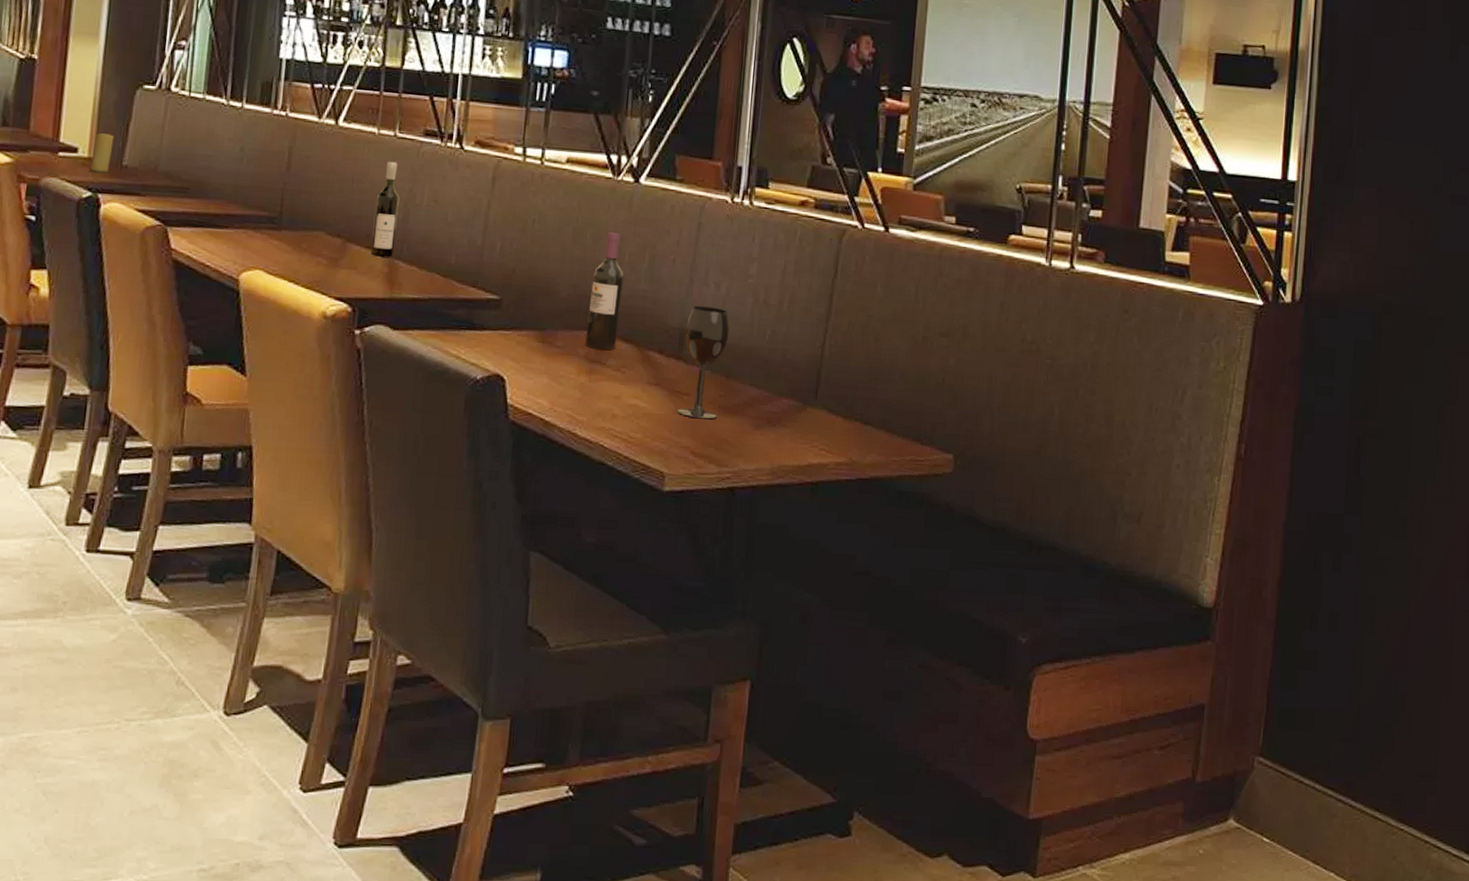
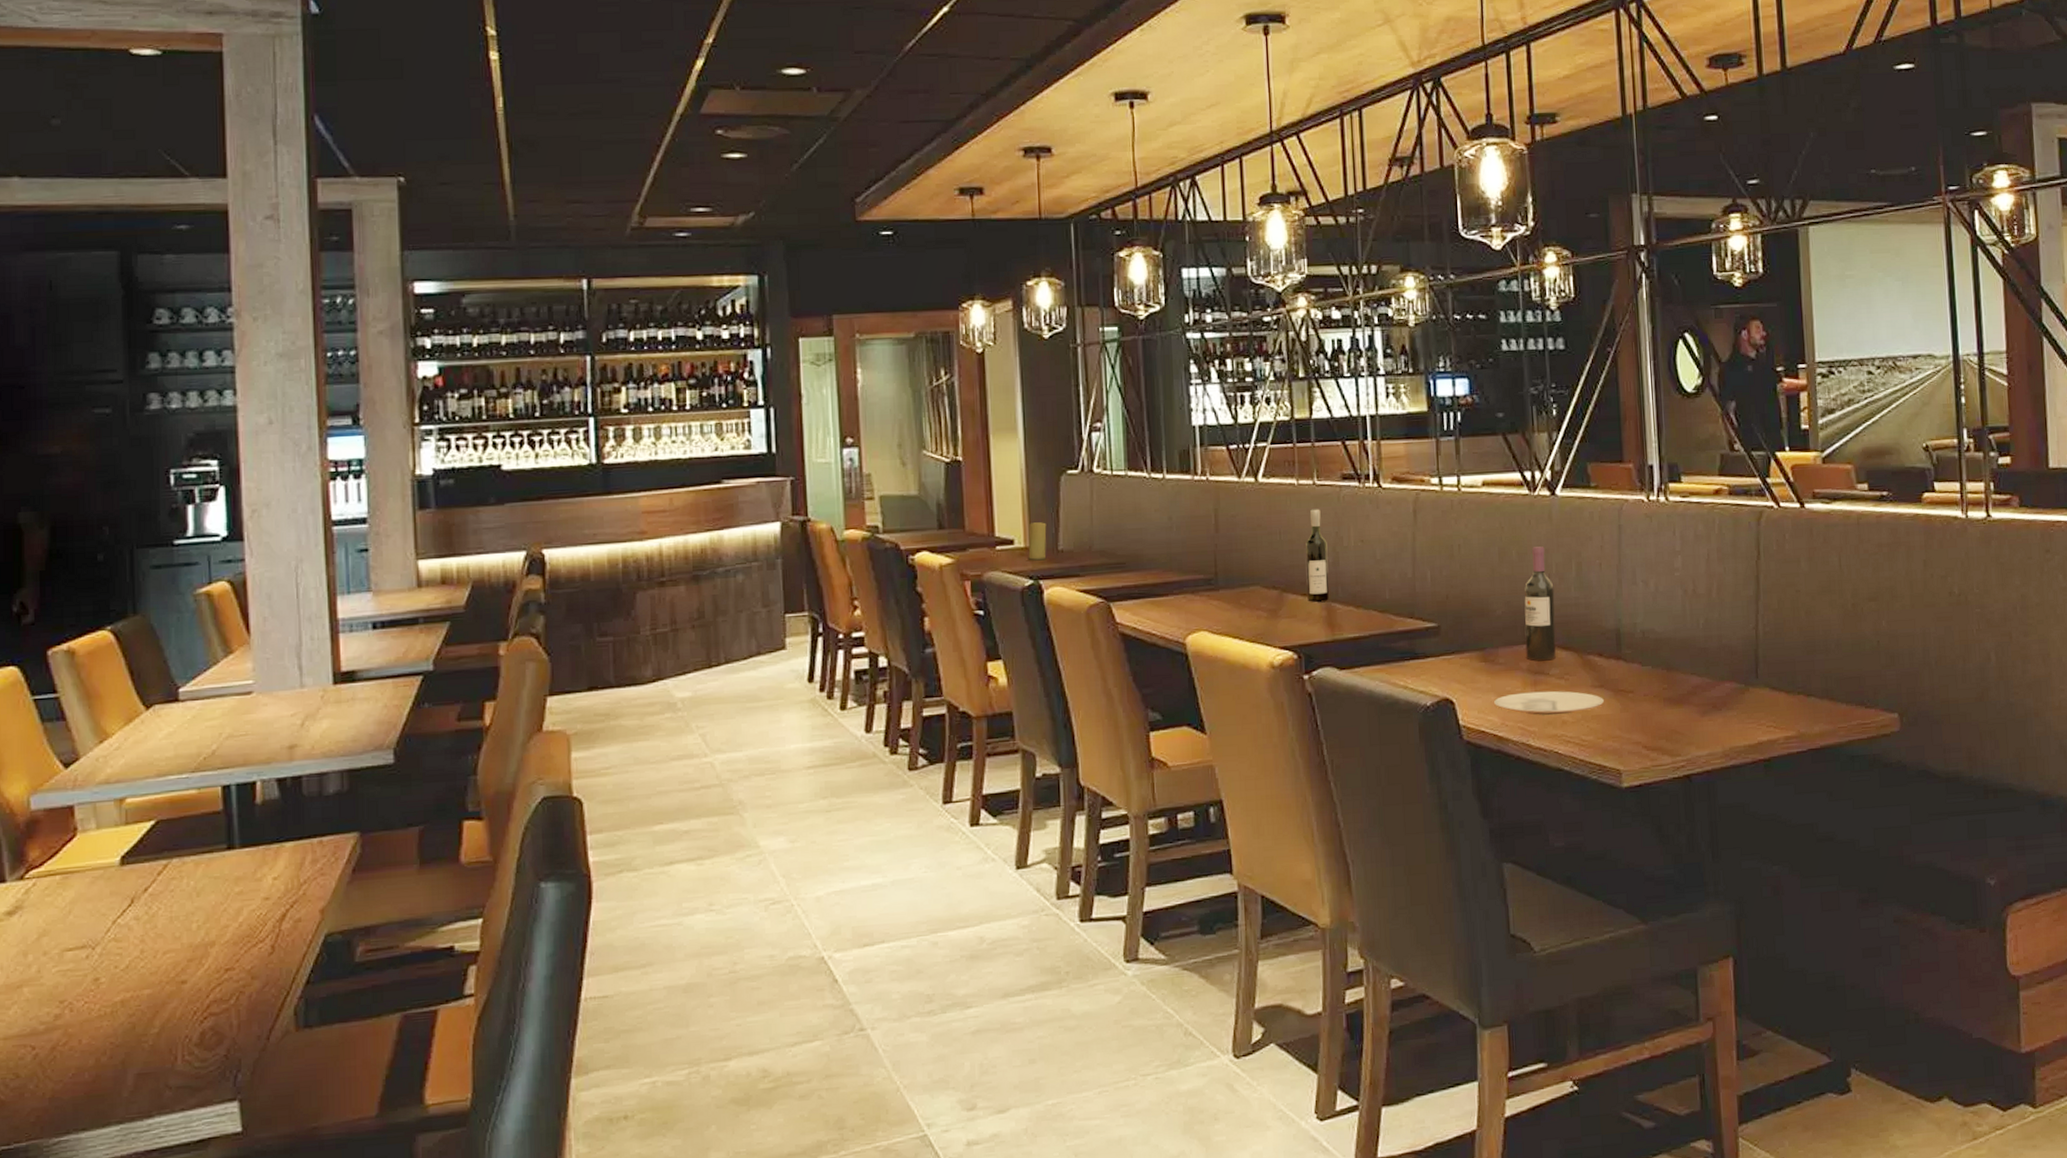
plate: none [546,379,659,408] -> present [1494,691,1605,716]
wine glass: present [676,306,730,420] -> none [1620,604,1664,714]

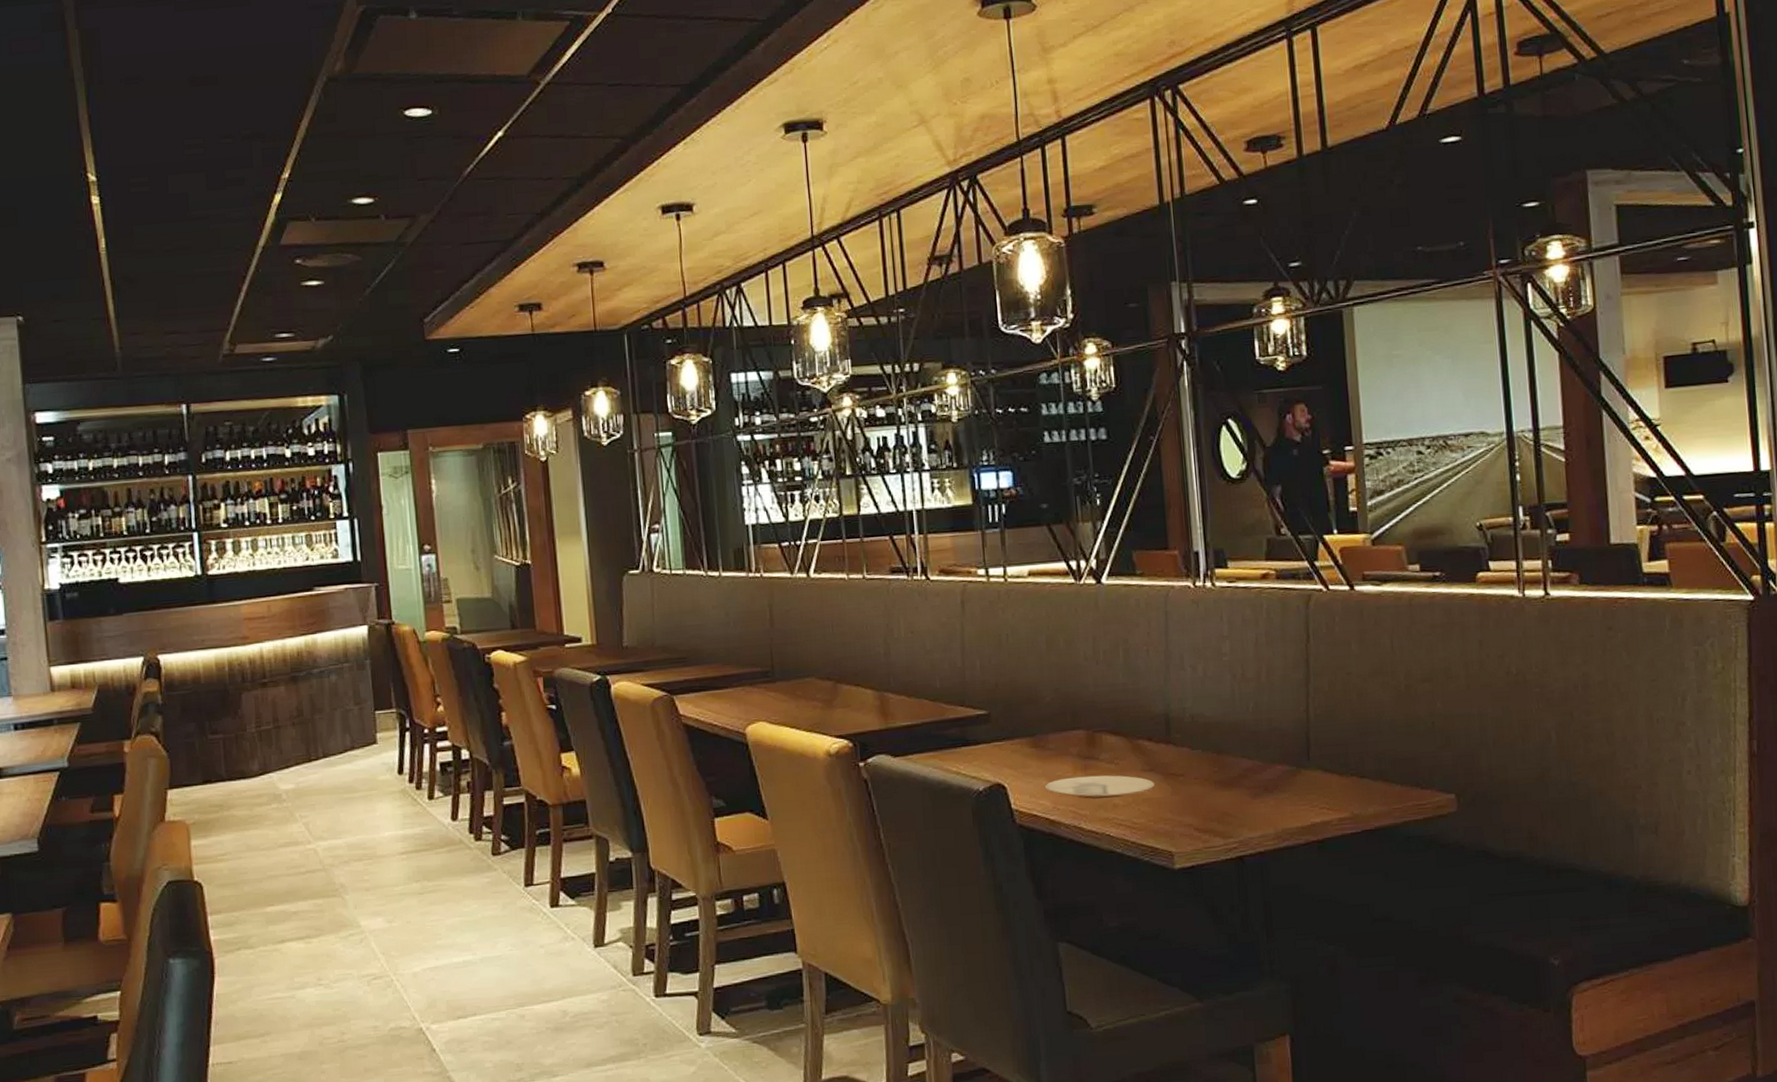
candle: present [1026,522,1048,562] -> none [593,620,614,659]
bottle: present [1306,509,1329,602] -> none [857,602,881,692]
wine bottle: present [1524,546,1556,662] -> none [1072,634,1106,747]

